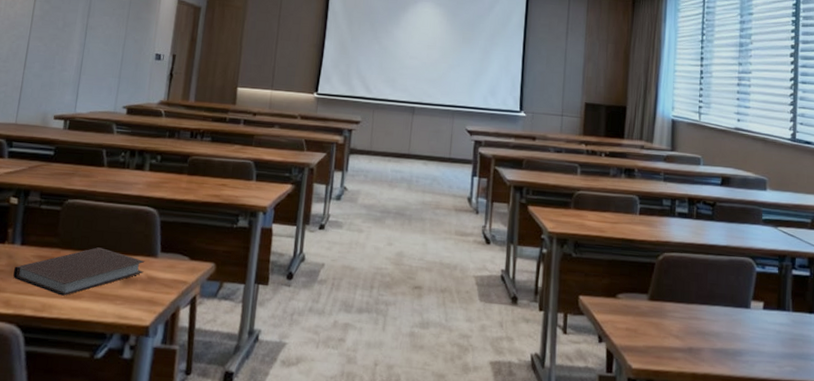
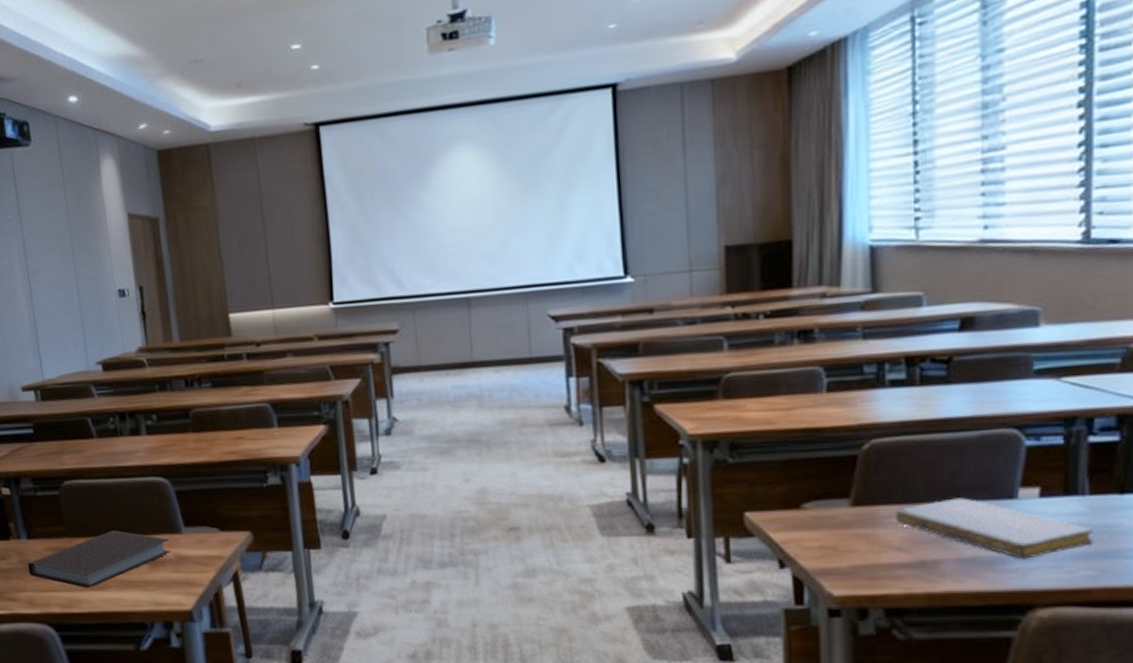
notebook: none [675,303,794,354] -> present [895,498,1093,560]

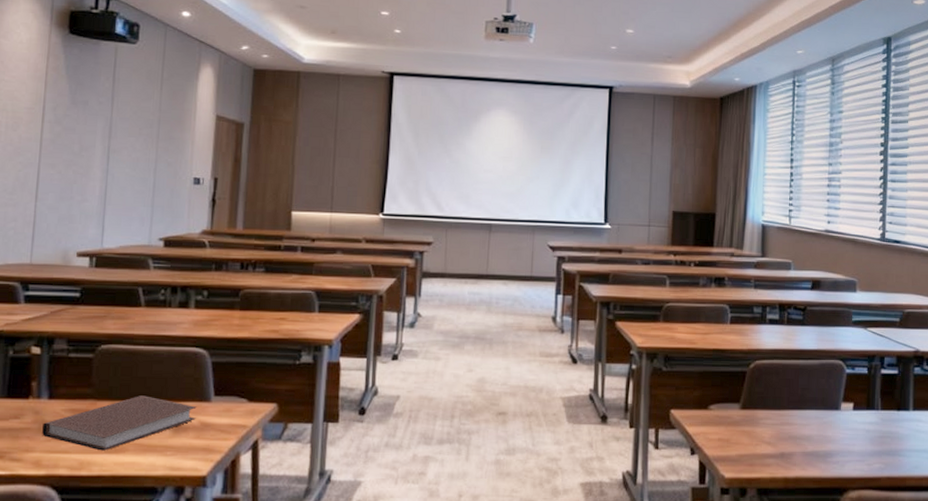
notebook: present [895,498,1093,560] -> none [767,407,882,454]

